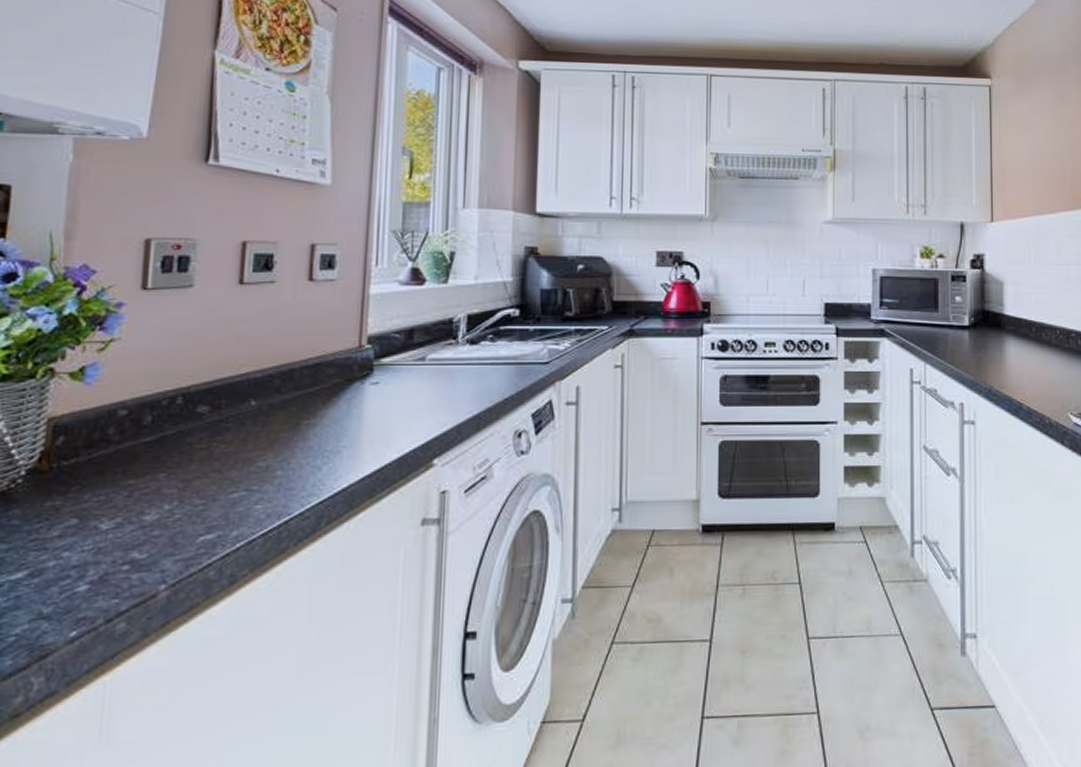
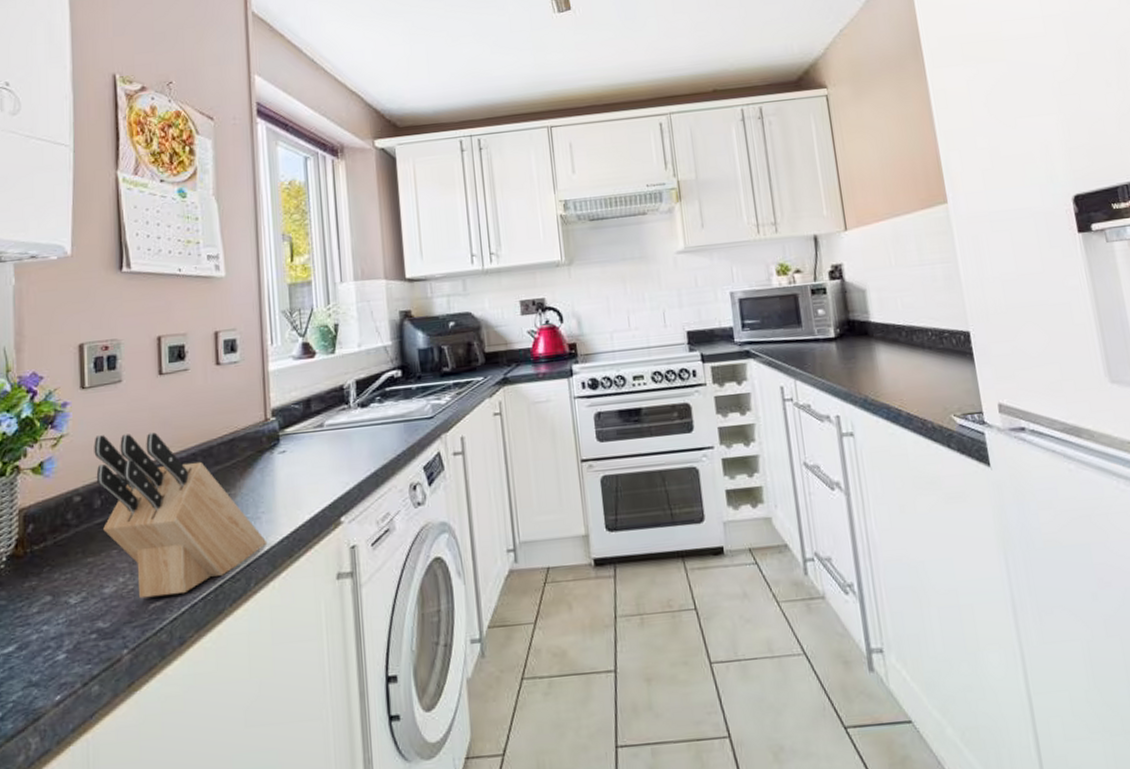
knife block: none [149,344,346,530] -> present [94,432,267,599]

